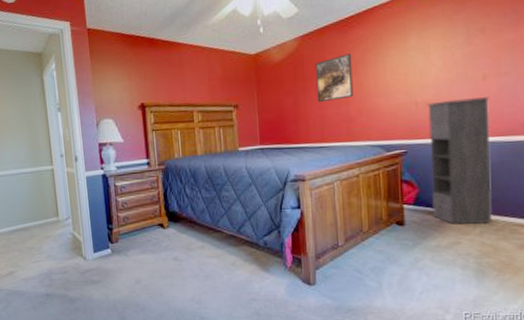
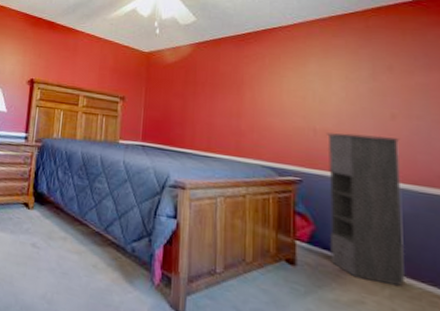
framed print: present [315,54,353,103] -> none [206,67,247,111]

